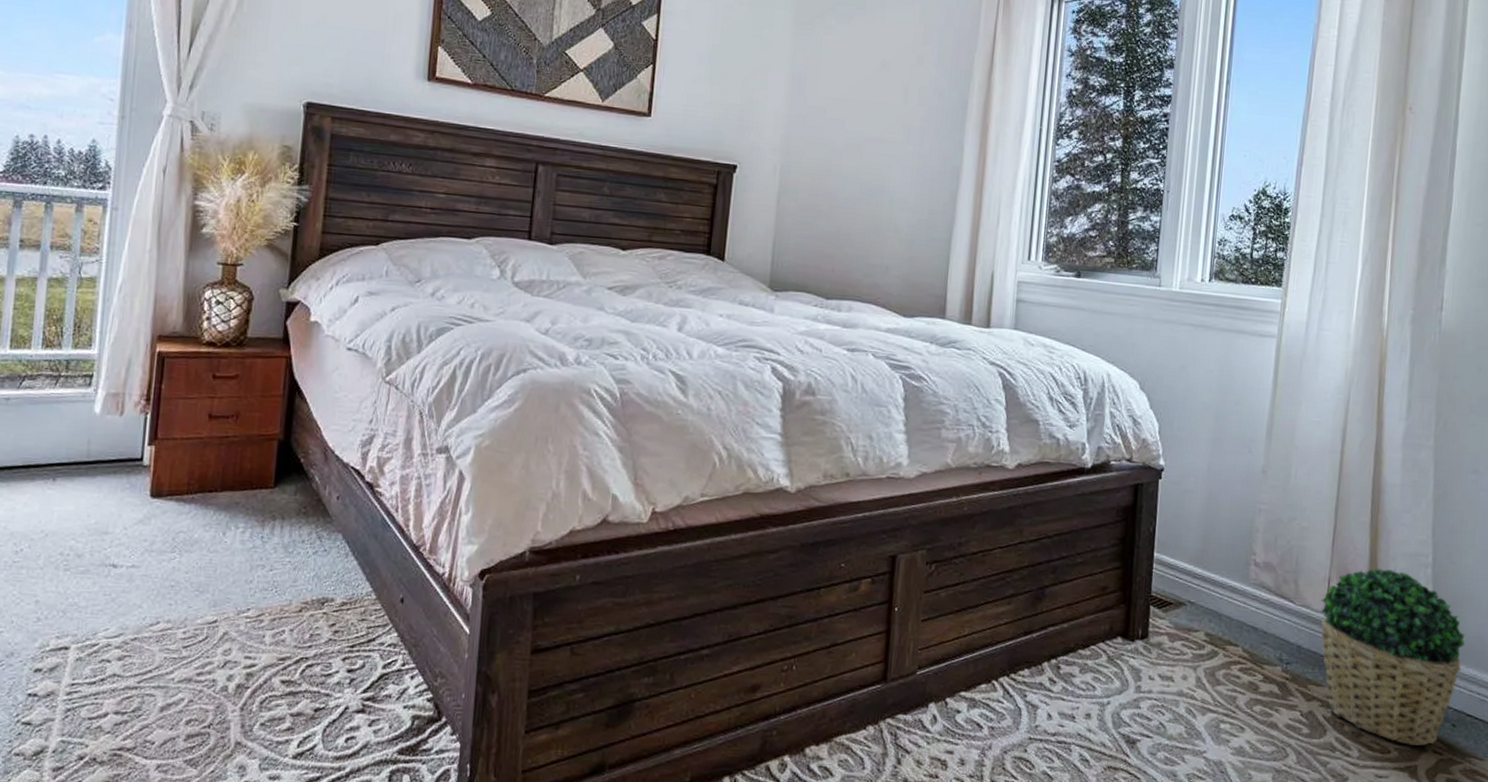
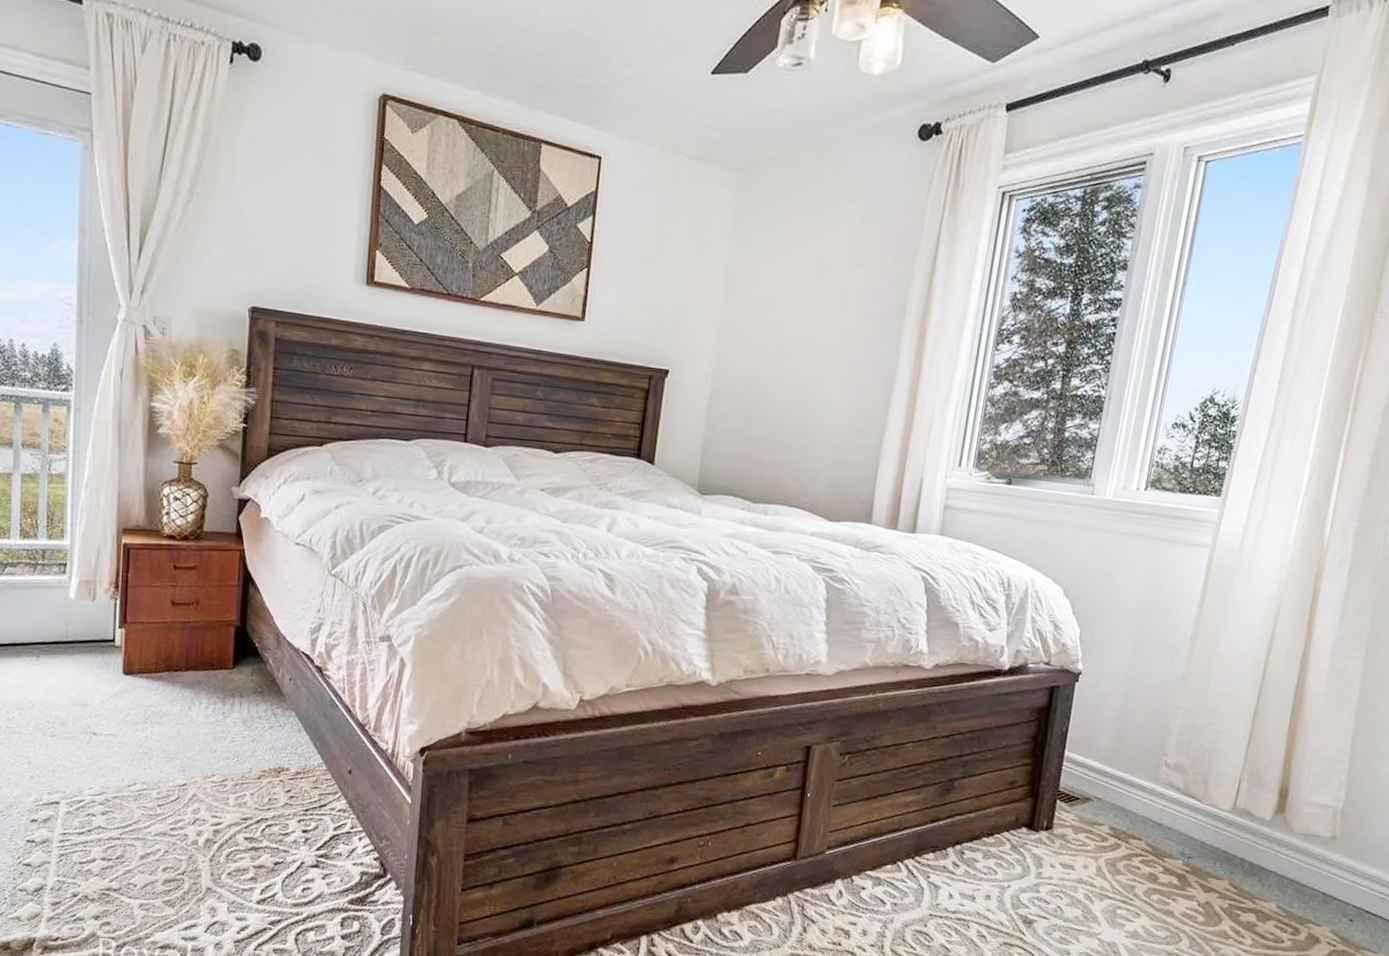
potted plant: present [1321,569,1466,746] -> none [1225,773,1374,938]

